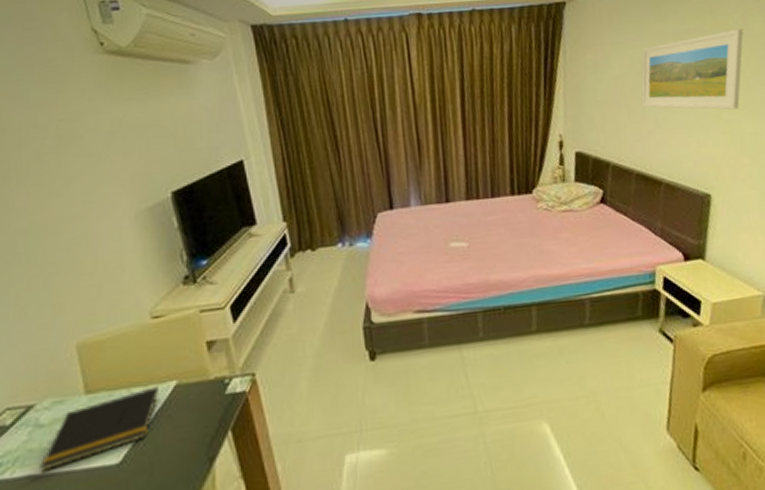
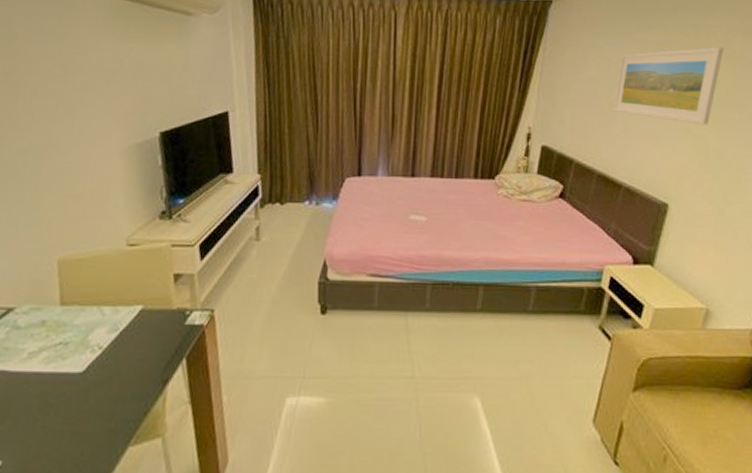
notepad: present [40,386,160,472] -> none [13,308,127,369]

